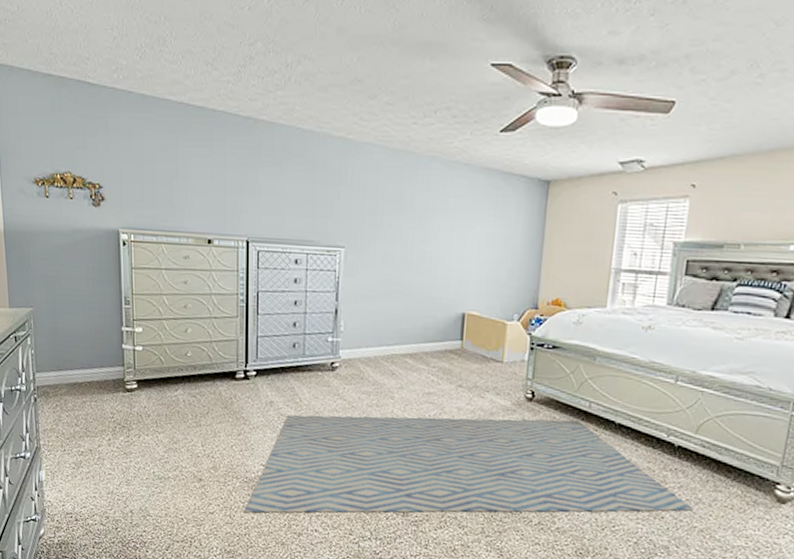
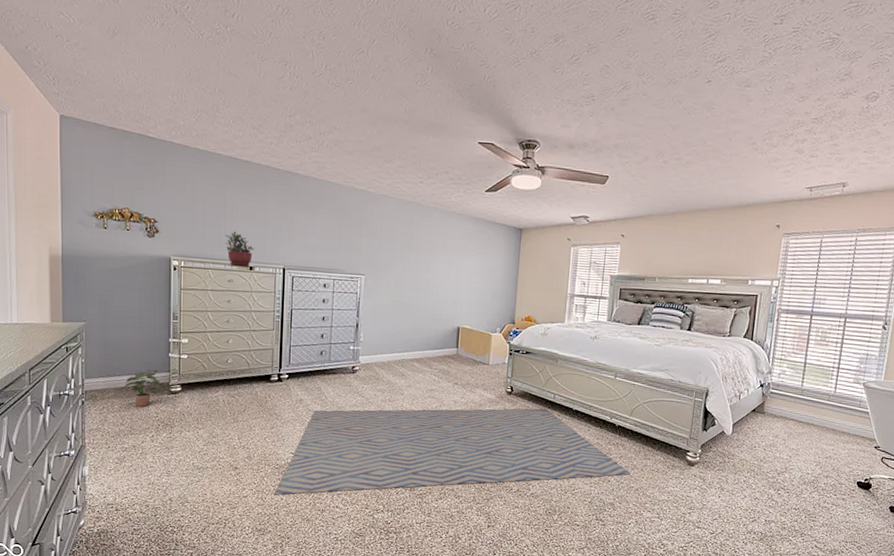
potted plant: none [77,362,123,406] -> present [125,369,168,407]
succulent plant: none [179,196,217,241] -> present [225,231,257,268]

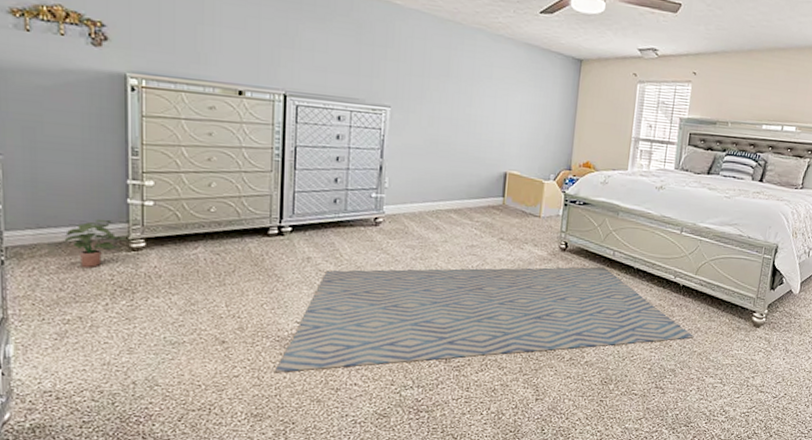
succulent plant: present [225,231,257,268] -> none [204,44,249,93]

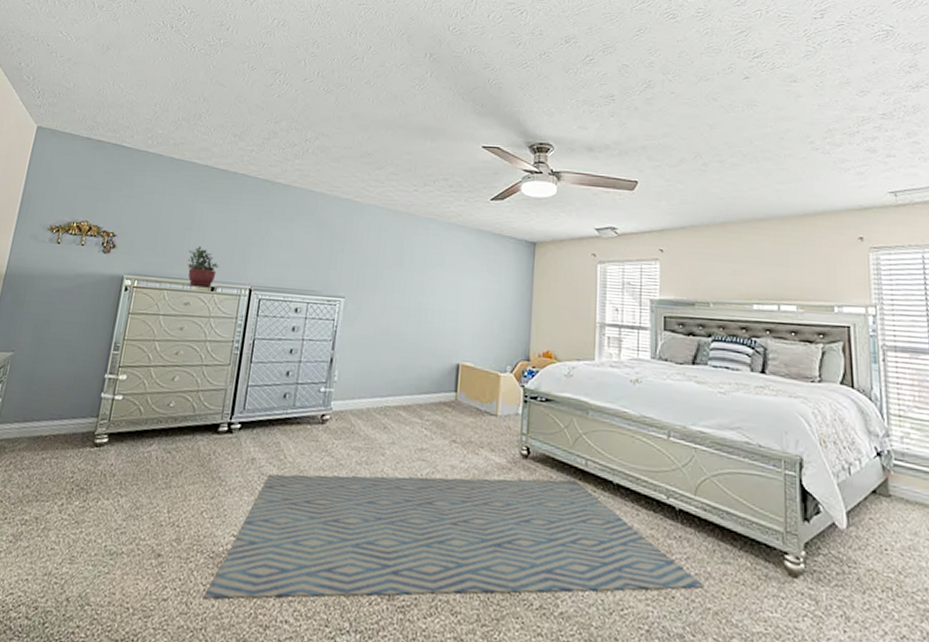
potted plant: present [64,218,126,267] -> none [41,412,93,463]
succulent plant: none [204,44,249,93] -> present [183,246,220,289]

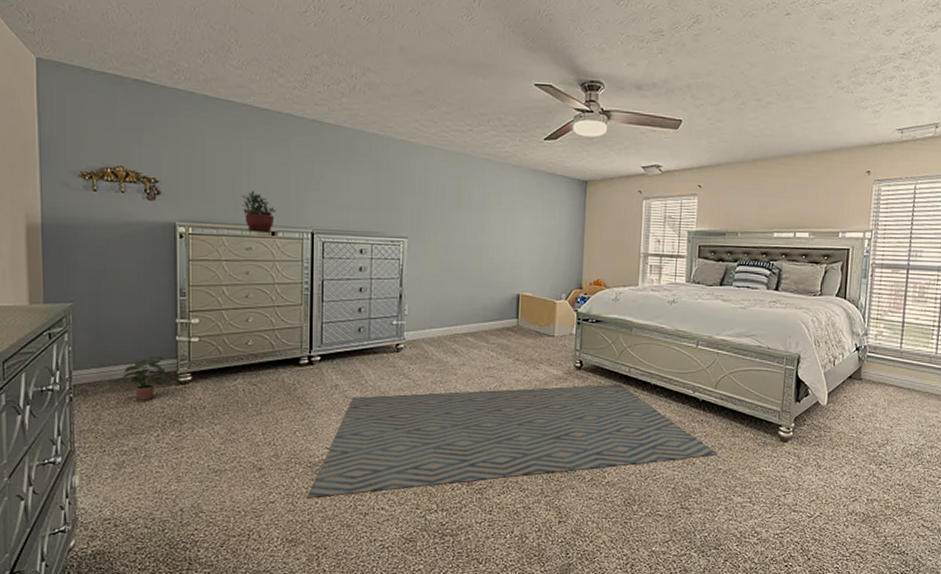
potted plant: none [41,412,93,463] -> present [122,356,175,401]

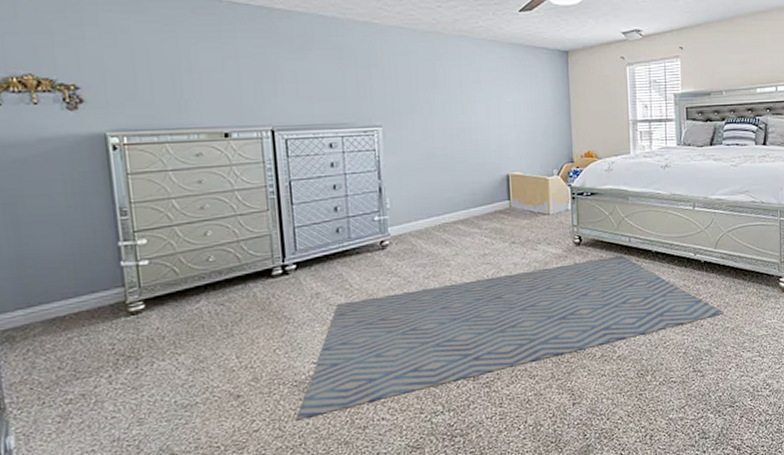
potted plant: present [122,356,175,401] -> none [57,285,124,340]
succulent plant: present [241,190,281,233] -> none [184,89,235,136]

